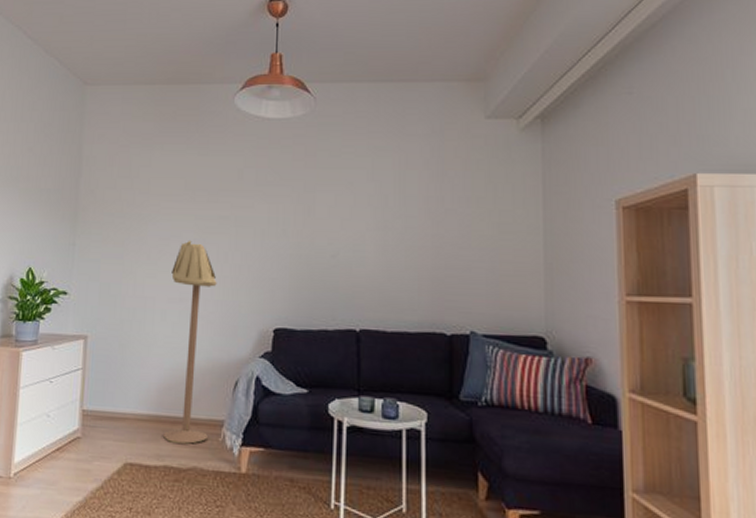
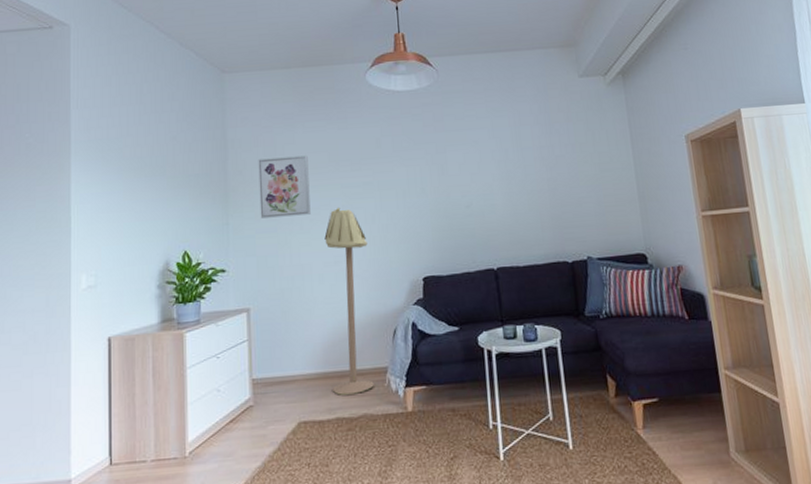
wall art: none [107,180,163,245] -> present [258,155,311,219]

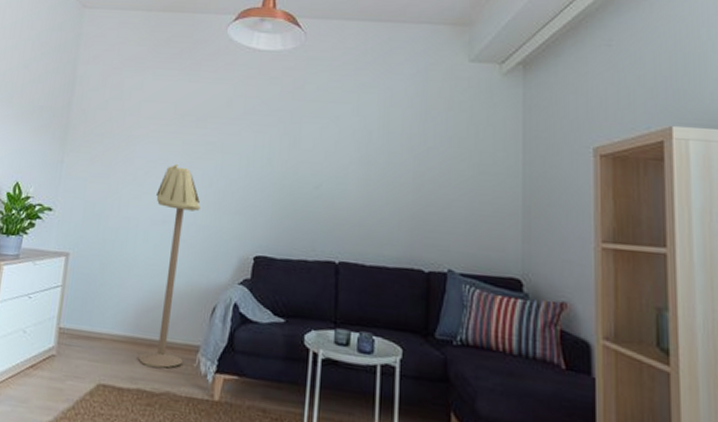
wall art: present [258,155,311,219] -> none [95,100,154,167]

